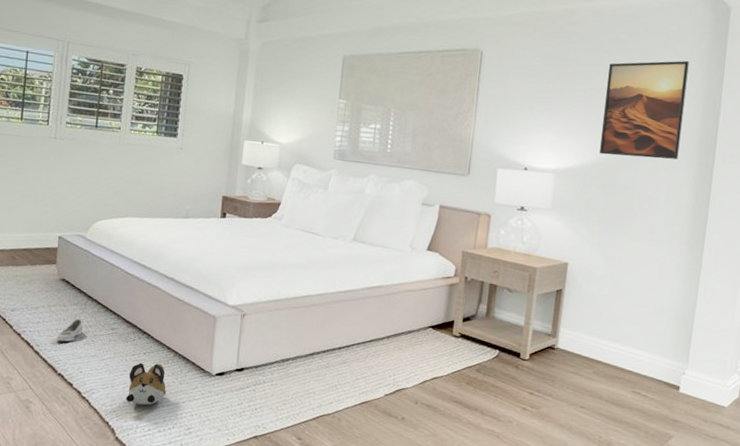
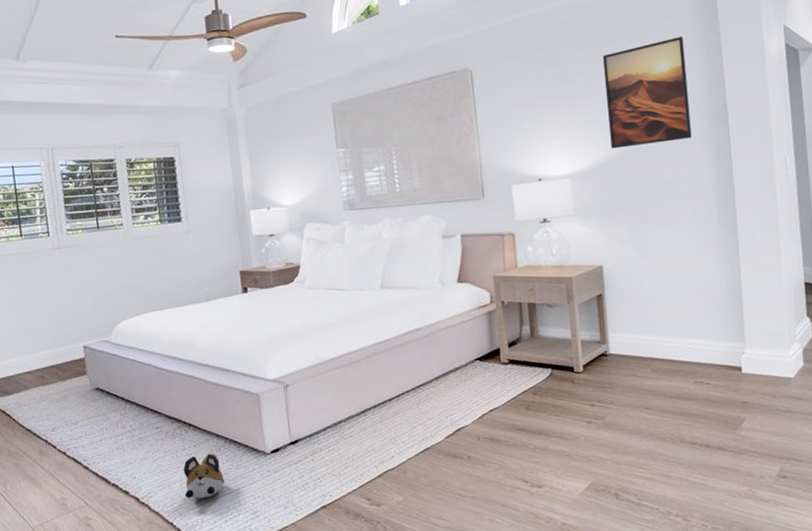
shoe: present [56,318,83,342] -> none [102,424,128,452]

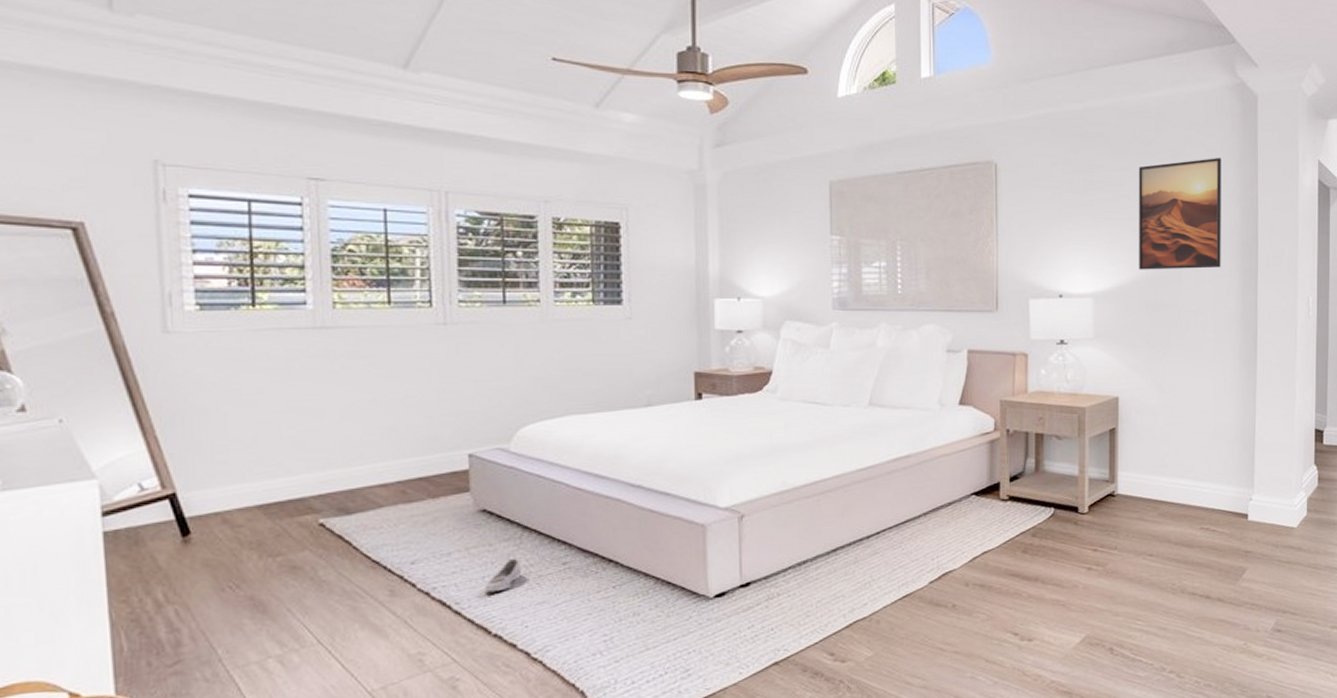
shoe: none [102,424,128,452] -> present [484,558,522,593]
plush toy: present [183,453,225,499] -> none [594,596,651,654]

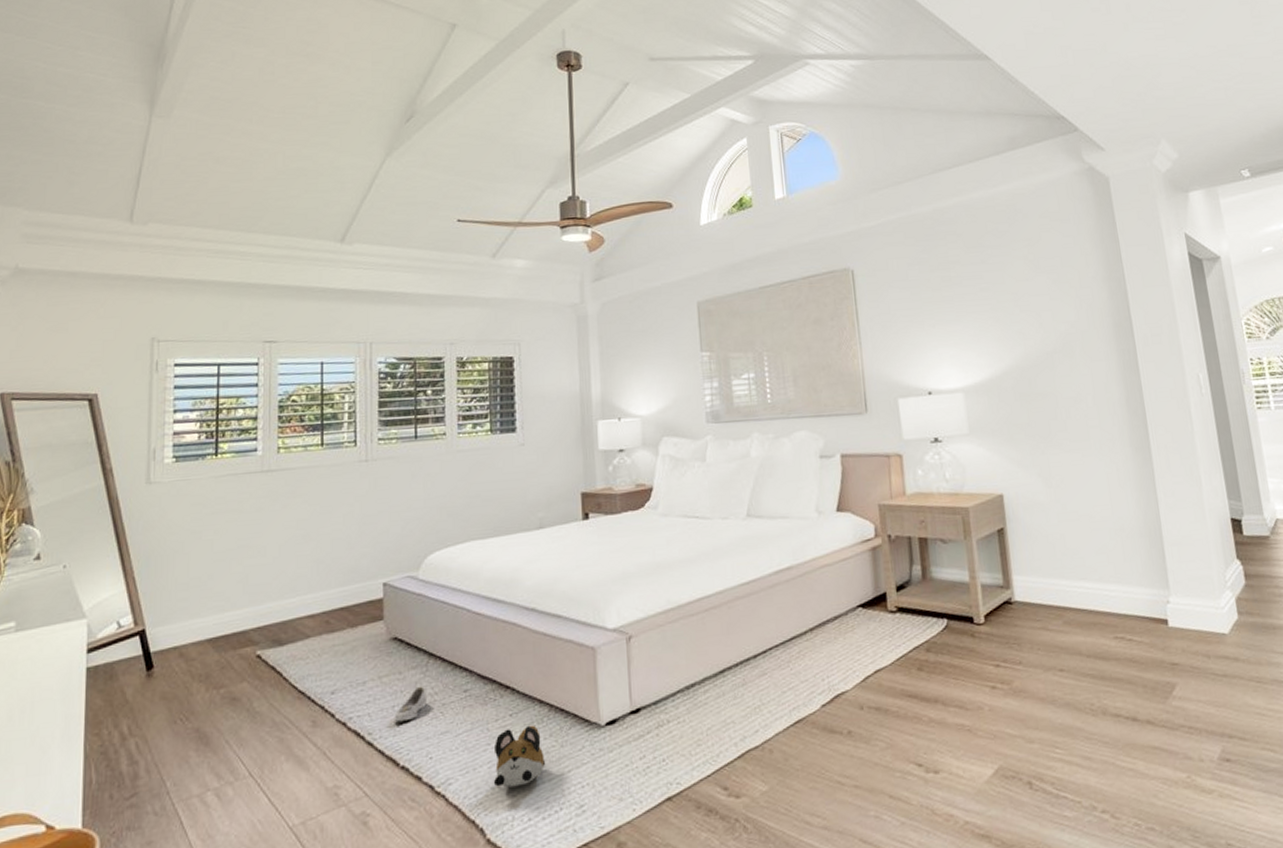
plush toy: none [594,596,651,654] -> present [493,725,546,788]
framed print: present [1138,157,1222,270] -> none [995,240,1095,361]

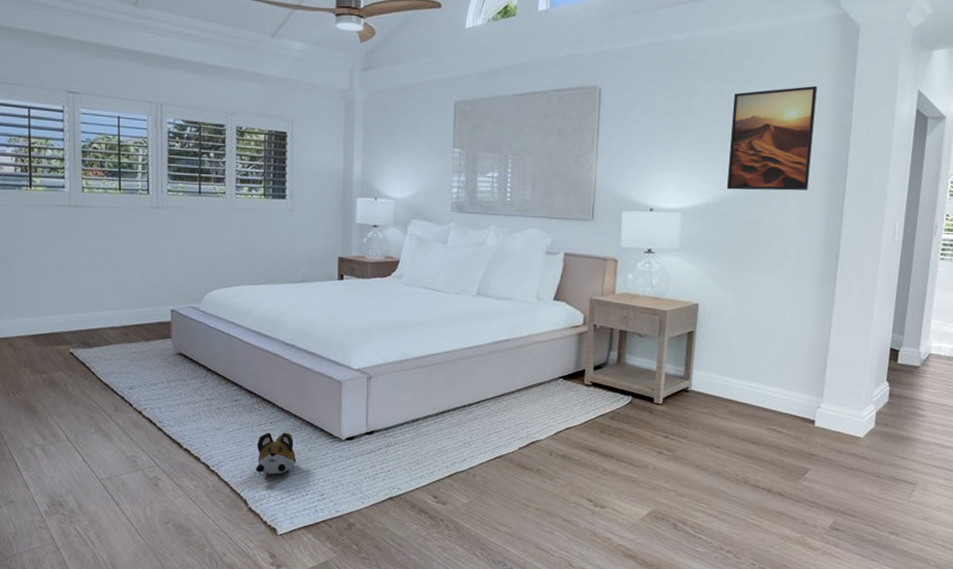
shoe: present [394,686,428,723] -> none [179,392,206,417]
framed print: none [995,240,1095,361] -> present [727,85,817,191]

